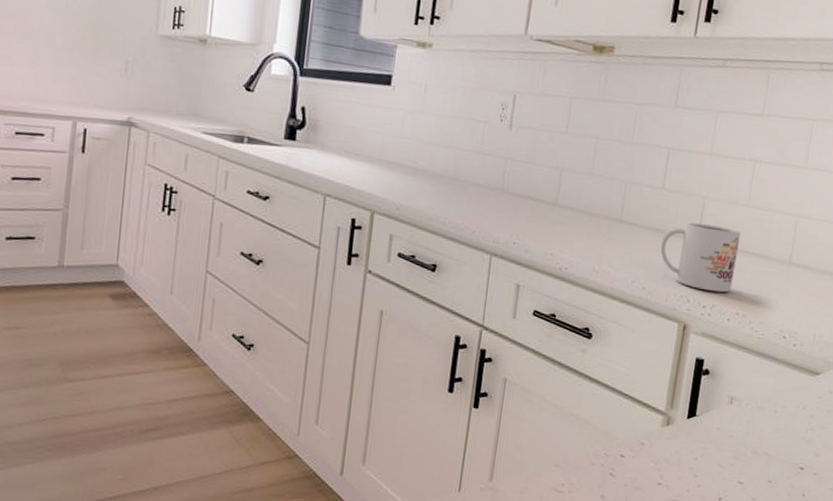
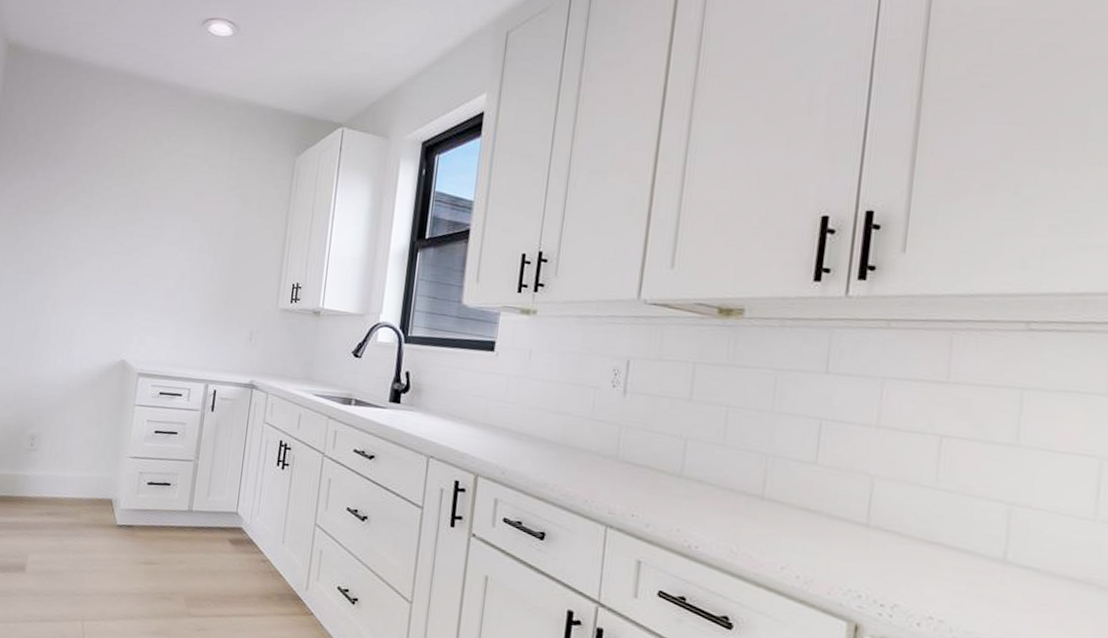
mug: present [660,222,741,293] -> none [816,503,928,591]

